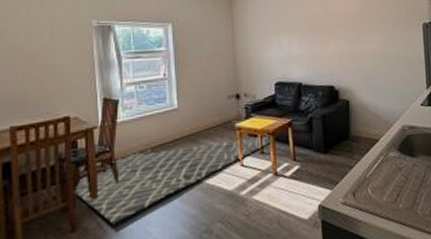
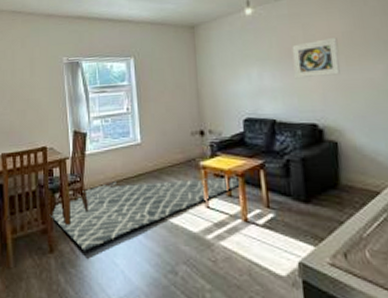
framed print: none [315,14,352,48] -> present [291,38,340,79]

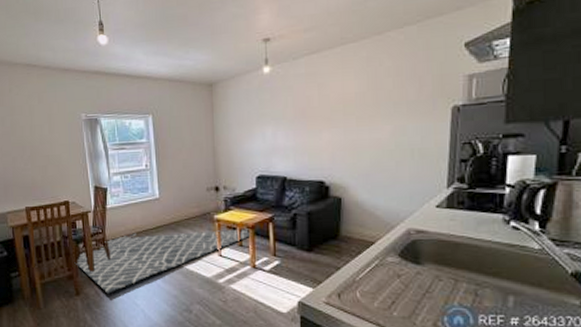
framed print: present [291,38,340,79] -> none [306,98,351,139]

